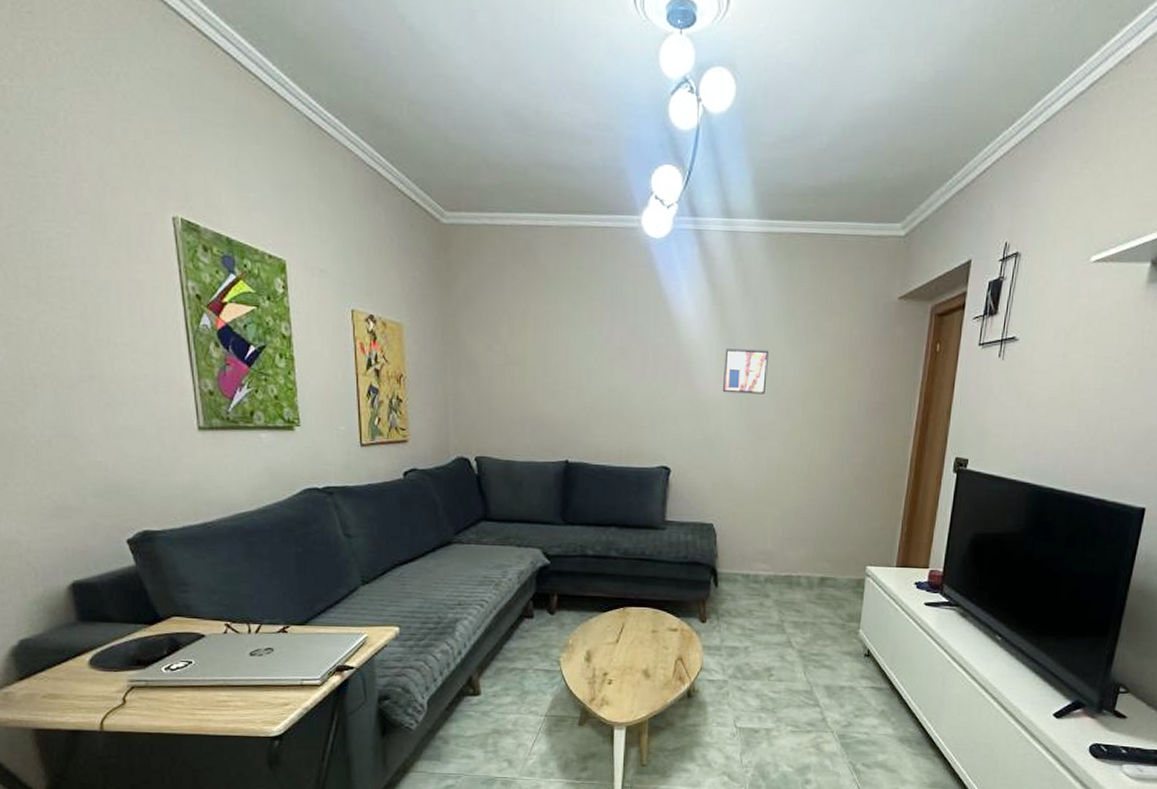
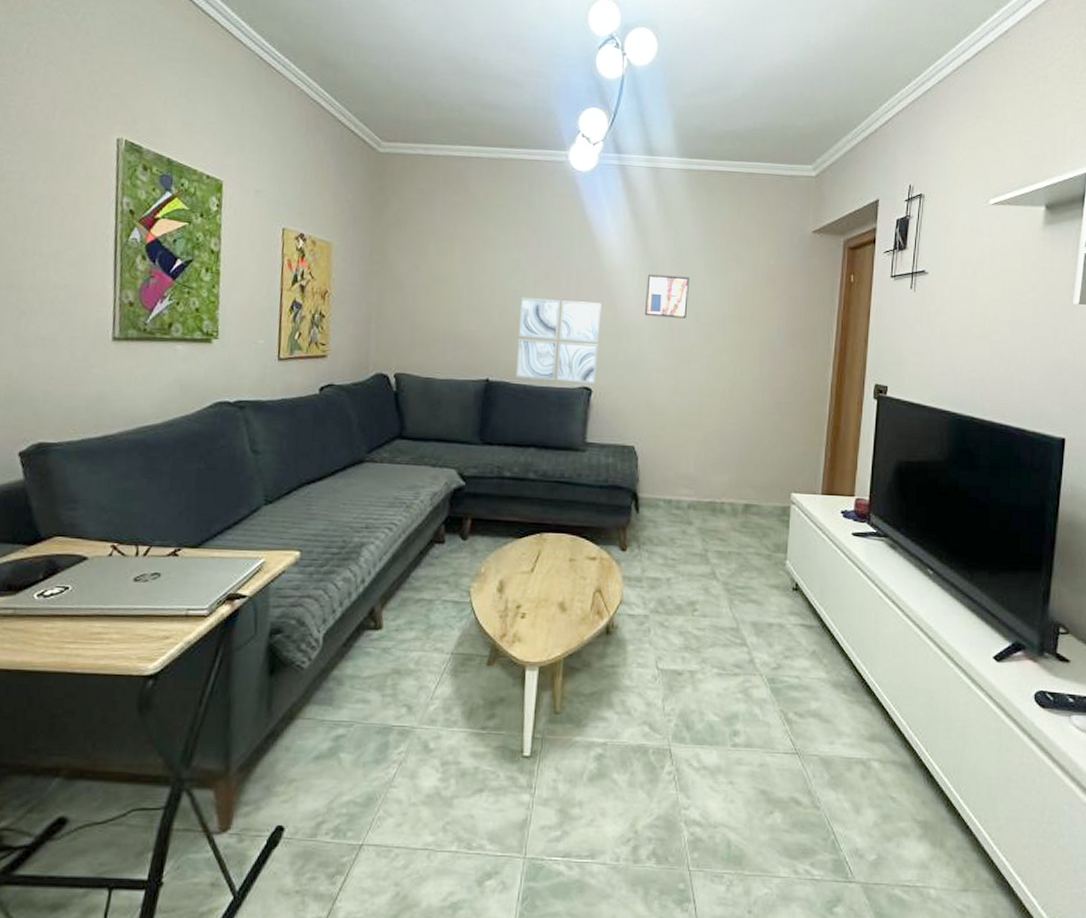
wall art: none [594,375,679,463] -> present [515,297,602,384]

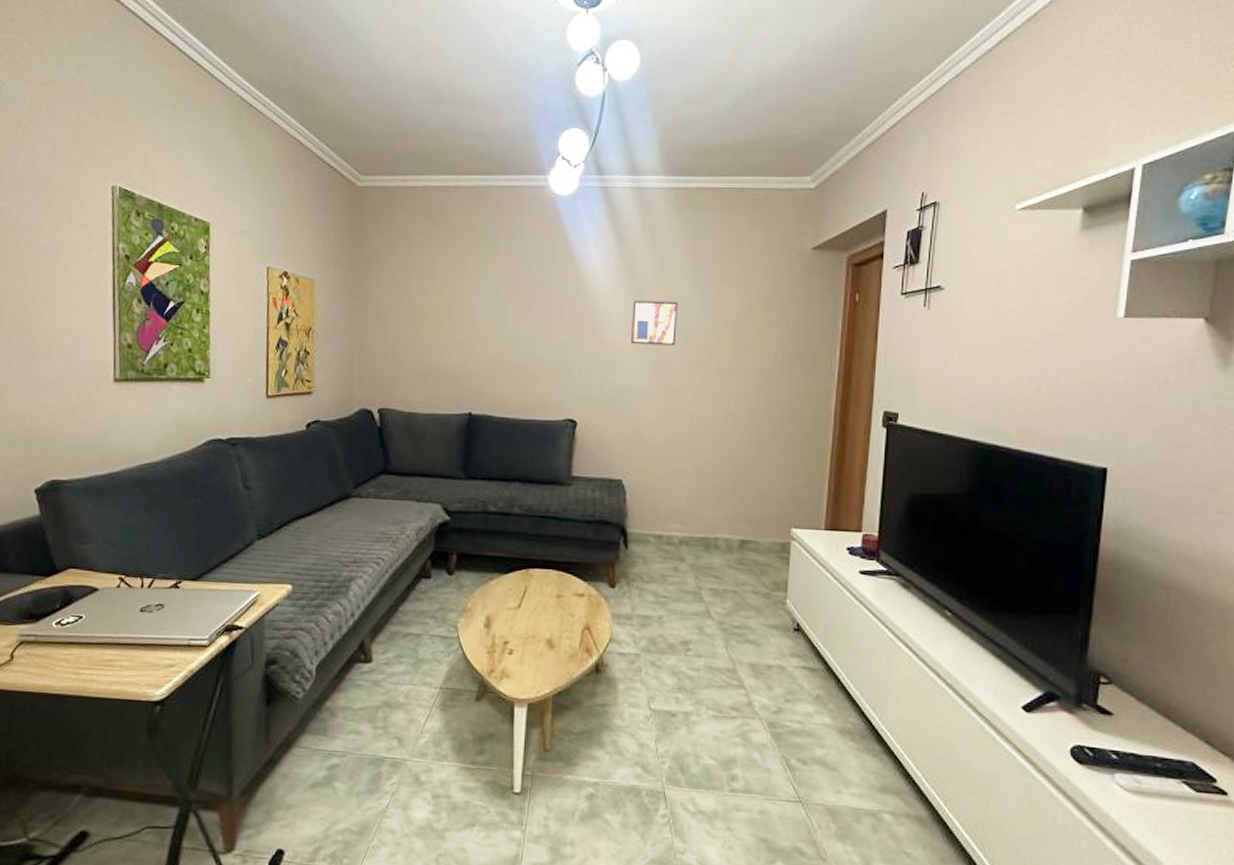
wall art: present [515,297,602,384] -> none [498,328,586,416]

